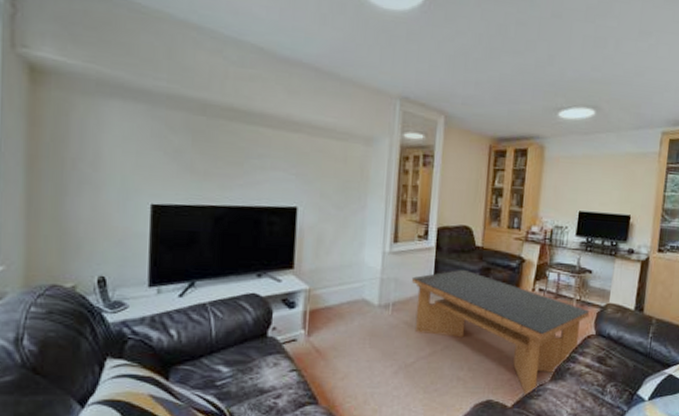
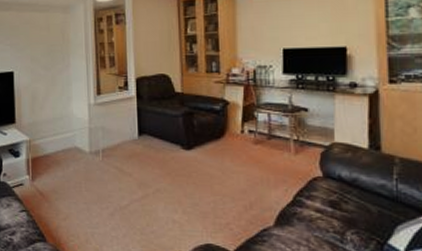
coffee table: present [411,269,590,396] -> none [117,115,312,242]

